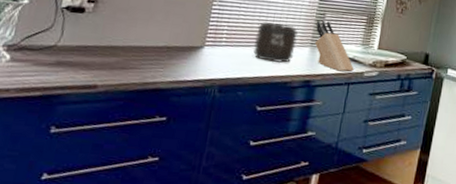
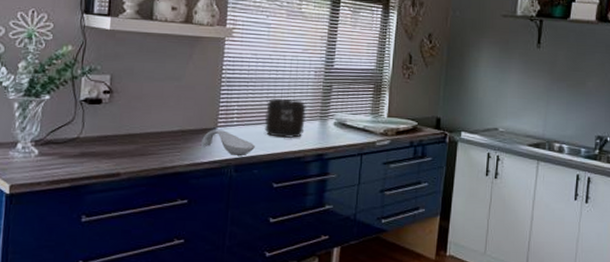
spoon rest: none [185,48,242,77] -> present [200,130,255,156]
knife block: present [314,20,354,72] -> none [323,92,366,143]

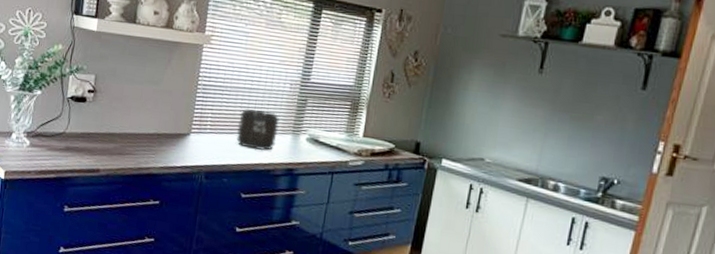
spoon rest: present [200,130,255,156] -> none [174,135,226,163]

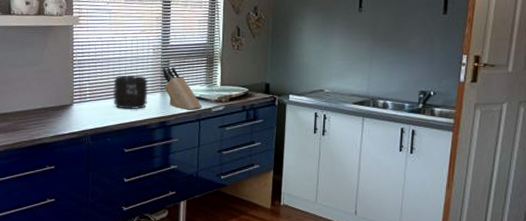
knife block: none [296,107,338,161] -> present [162,67,202,110]

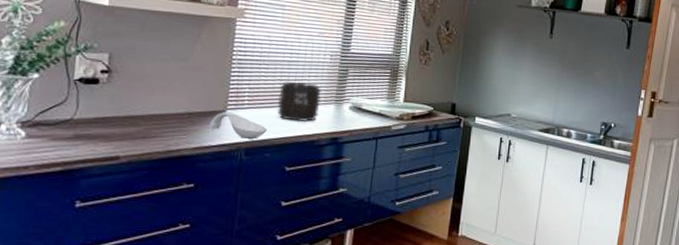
spoon rest: none [61,106,107,127] -> present [208,112,267,139]
knife block: present [162,67,202,110] -> none [339,76,381,127]

